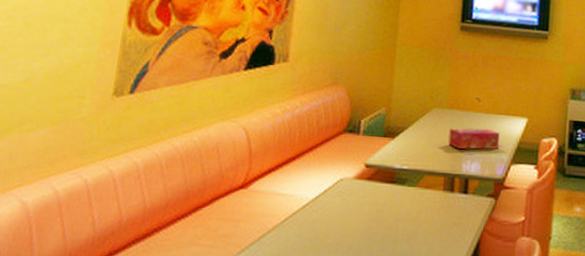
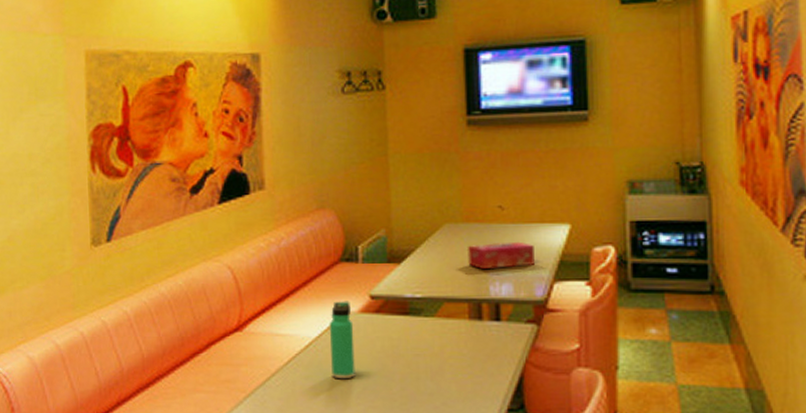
thermos bottle: none [322,167,348,239] -> present [329,301,355,379]

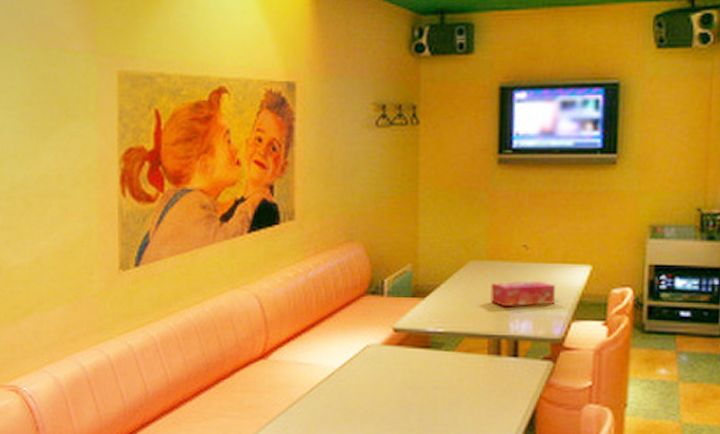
thermos bottle: present [329,301,355,379] -> none [351,333,376,409]

